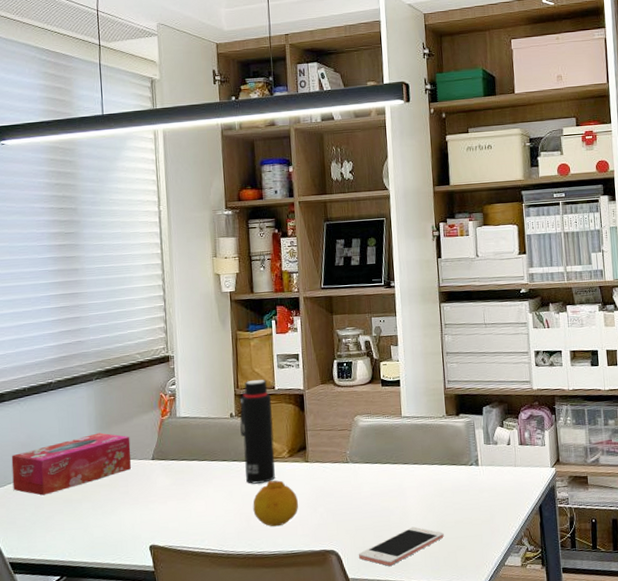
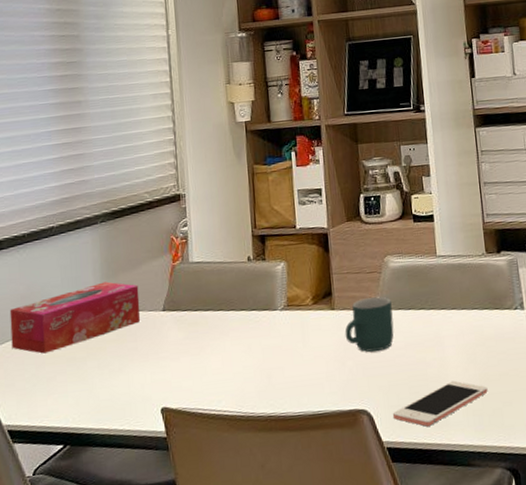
water bottle: present [240,379,275,484] -> none [258,218,298,336]
fruit: present [253,480,298,527] -> none [274,331,325,384]
mug: none [317,451,362,500] -> present [344,296,394,352]

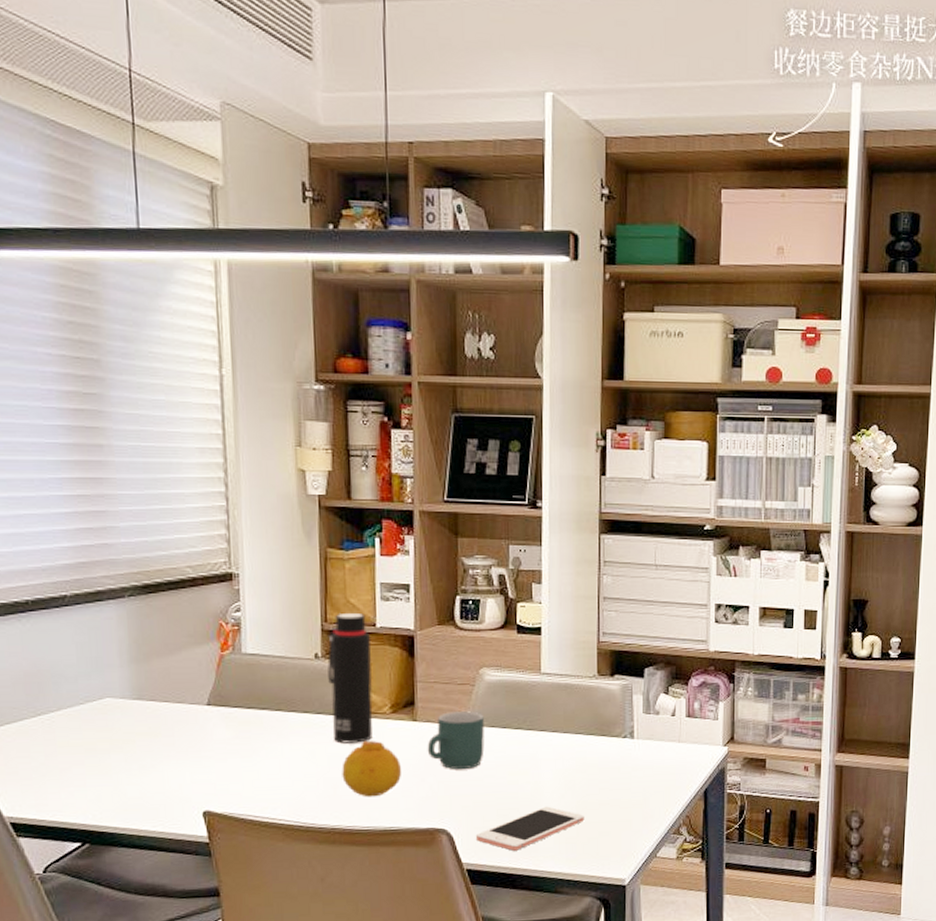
tissue box: present [9,281,141,354] -> none [9,666,179,741]
water bottle: none [258,218,298,336] -> present [327,612,373,744]
fruit: none [274,331,325,384] -> present [342,741,401,797]

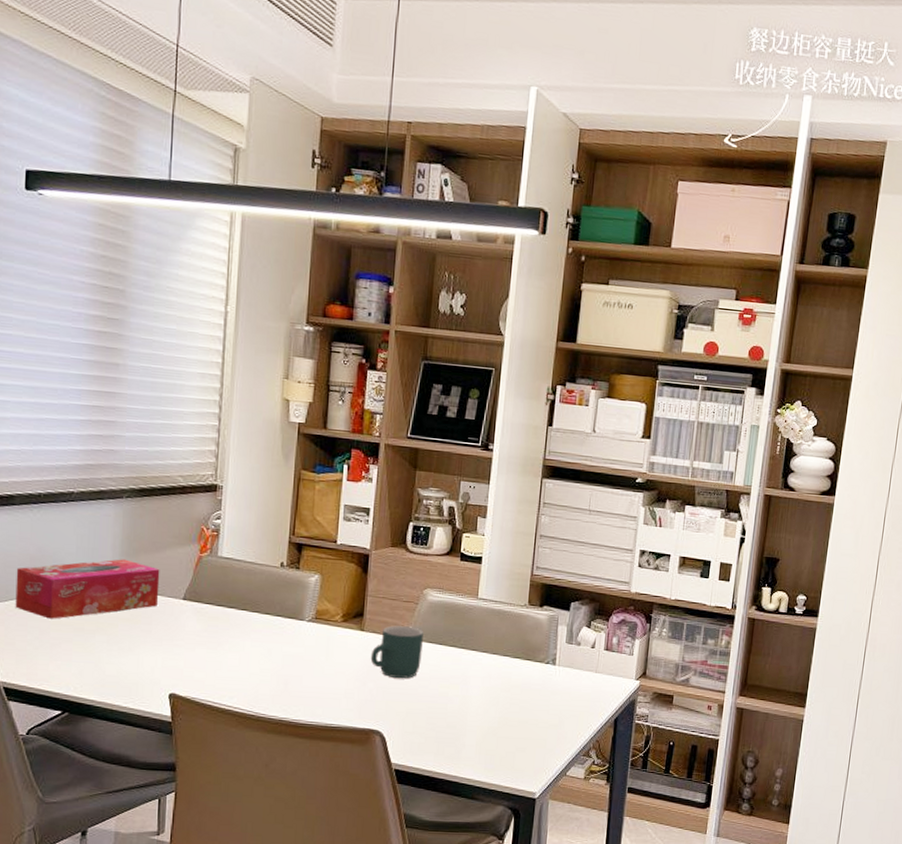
tissue box: none [9,666,179,741] -> present [15,559,160,619]
water bottle: present [327,612,373,744] -> none [290,528,332,646]
fruit: present [342,741,401,797] -> none [293,645,346,696]
cell phone: present [475,806,585,851] -> none [405,719,505,757]

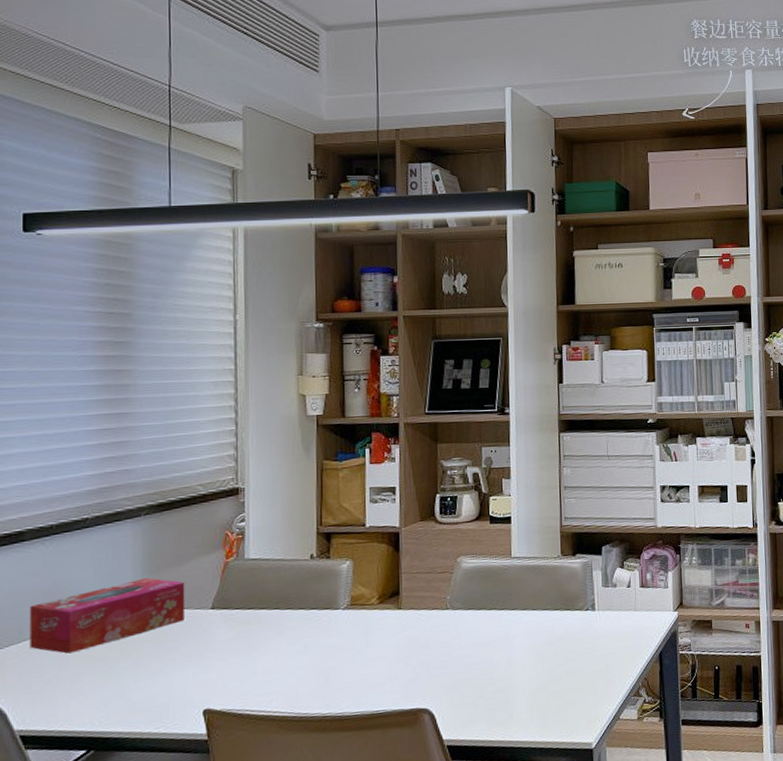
mug: present [370,625,423,679] -> none [410,596,463,652]

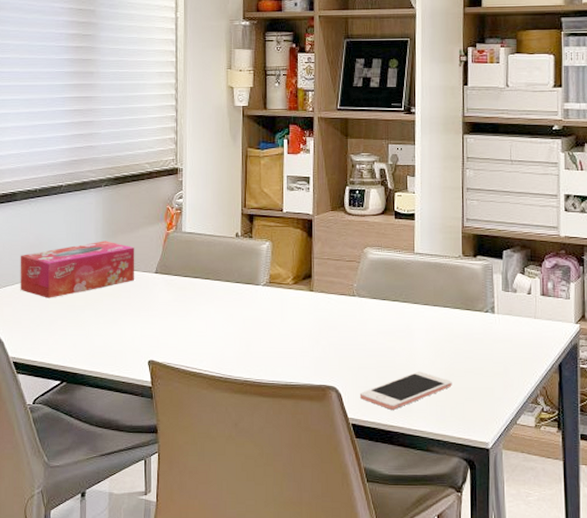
cell phone: none [455,679,554,724] -> present [359,371,452,410]

